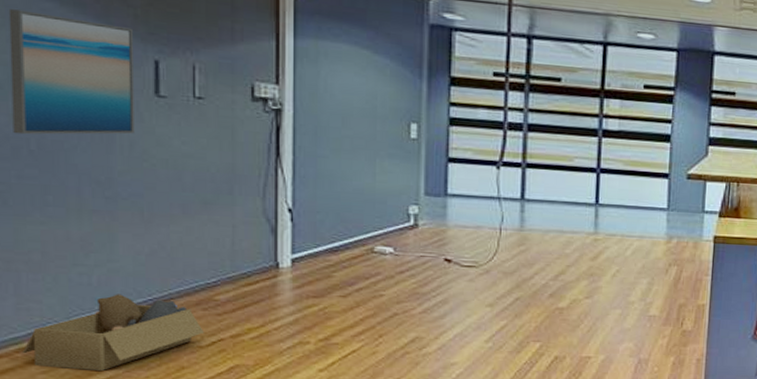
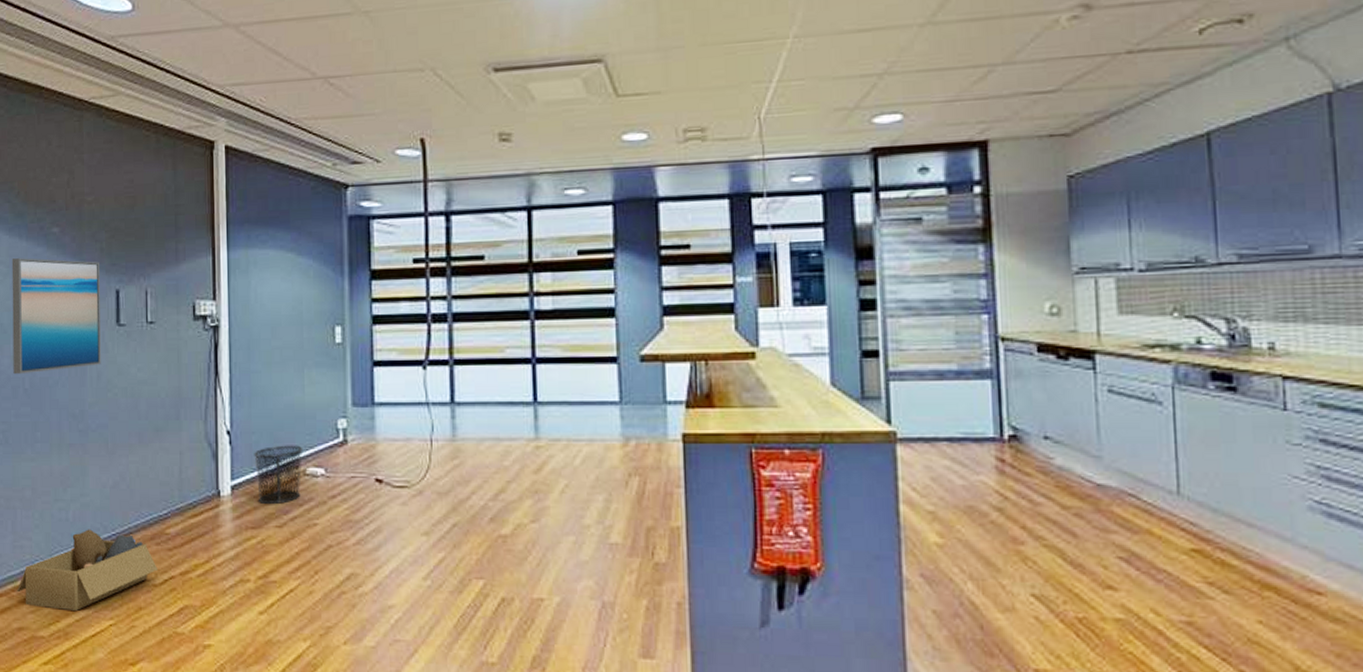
waste bin: none [318,225,372,277] -> present [254,445,304,505]

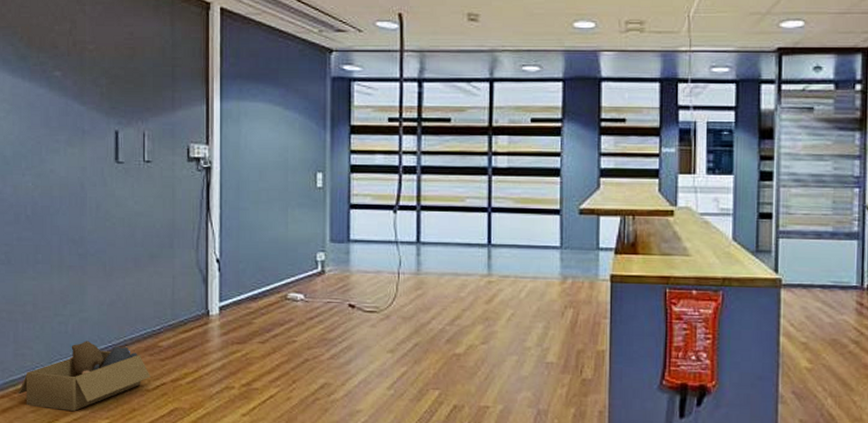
wall art: present [11,258,101,375] -> none [14,97,100,202]
waste bin: present [254,445,304,505] -> none [241,273,286,324]

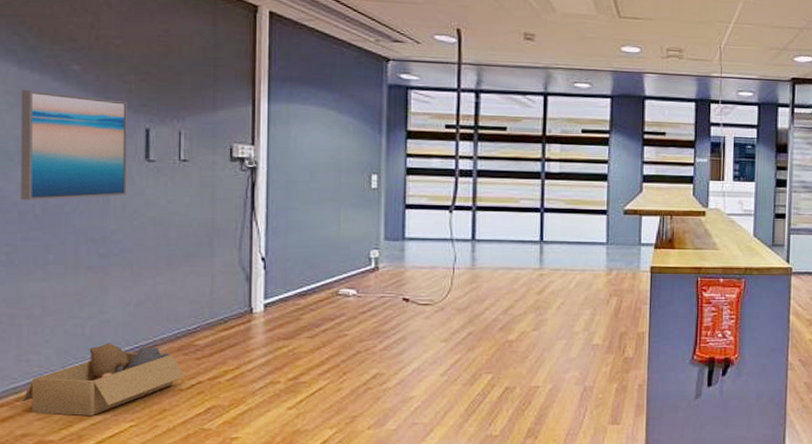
wall art: none [14,97,100,202] -> present [21,90,127,201]

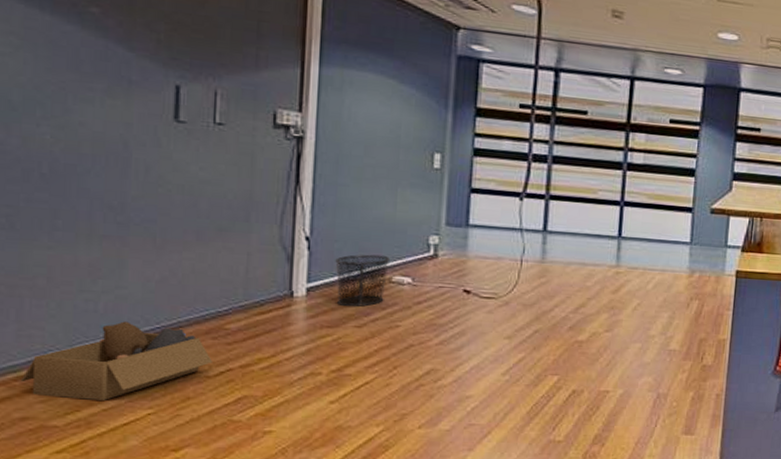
wall art: present [21,90,127,201] -> none [25,31,155,159]
waste bin: none [288,270,337,320] -> present [335,254,391,307]

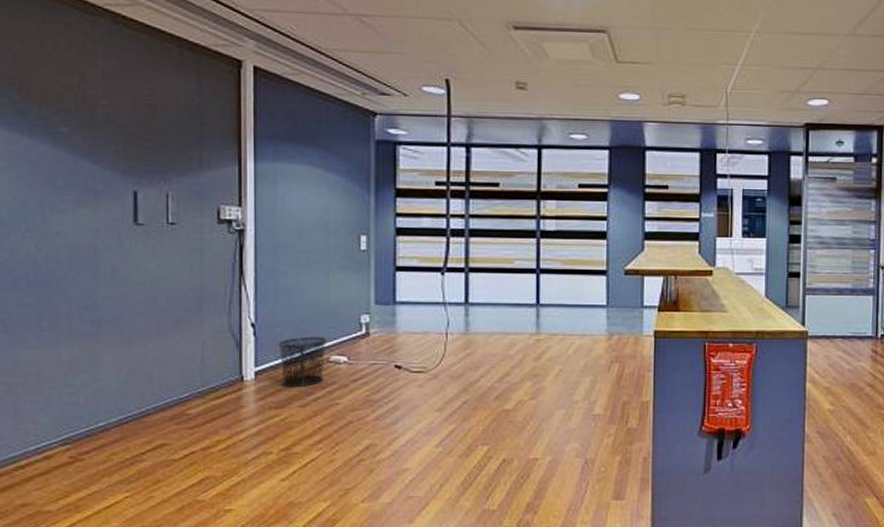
cardboard box: present [20,321,212,400] -> none [19,412,177,486]

